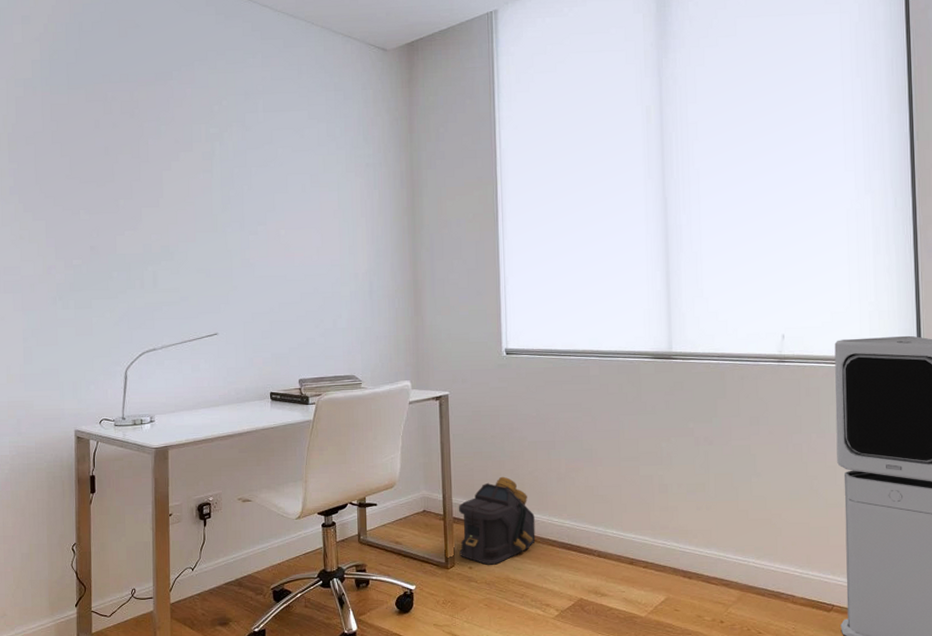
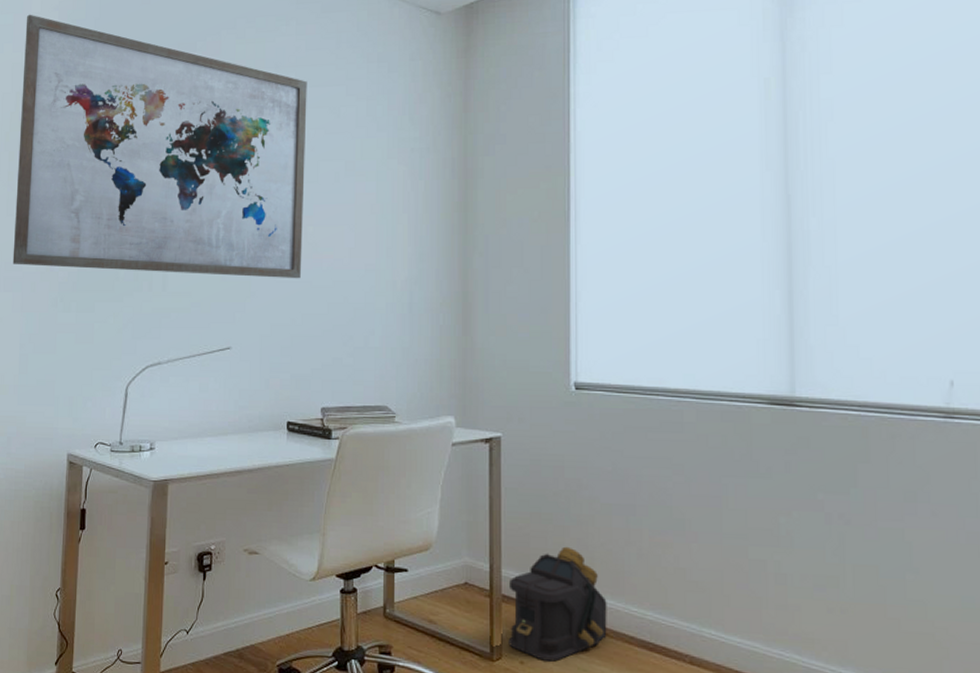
wall art: none [8,44,277,274] -> present [12,14,307,279]

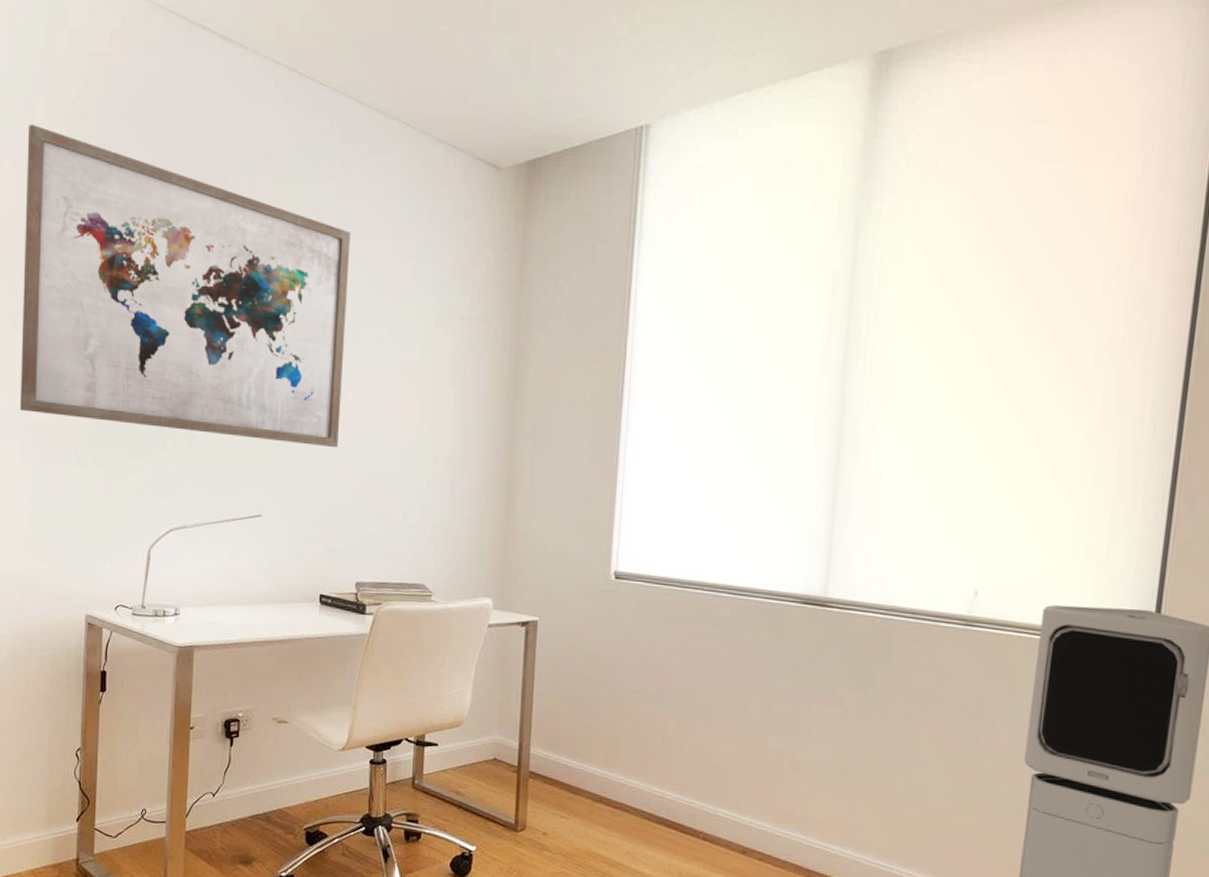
backpack: present [508,546,607,662] -> none [533,728,630,834]

